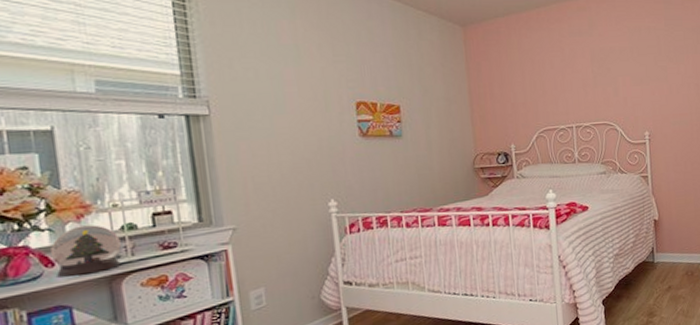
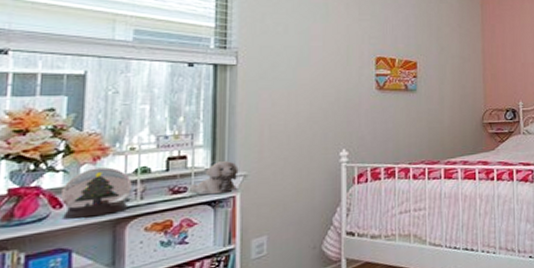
plush toy: none [180,215,228,251] -> present [190,161,239,196]

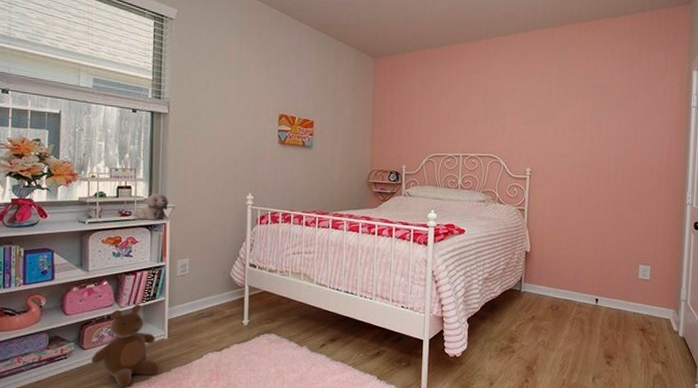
snow globe: present [60,167,132,219] -> none [45,189,93,227]

